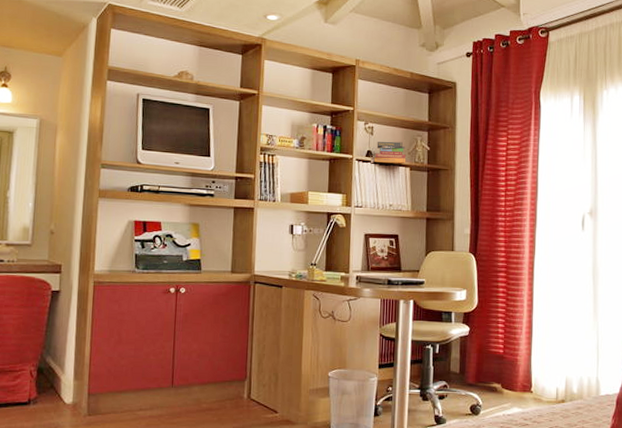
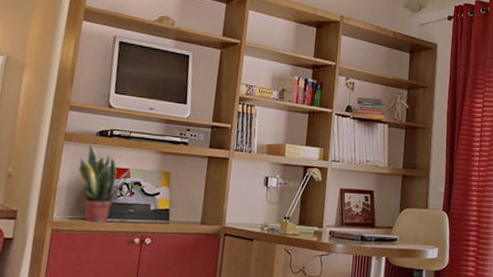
potted plant: none [113,199,164,275] -> present [77,144,133,223]

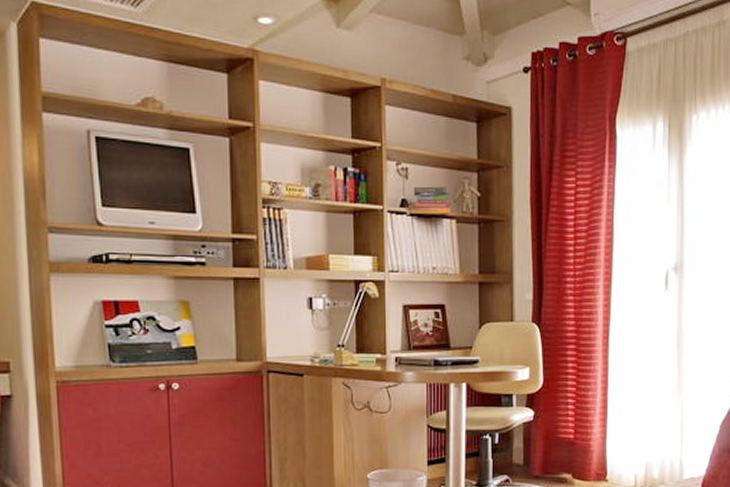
potted plant: present [77,144,133,223] -> none [73,274,141,369]

